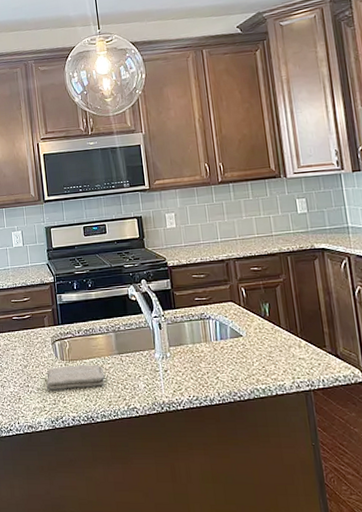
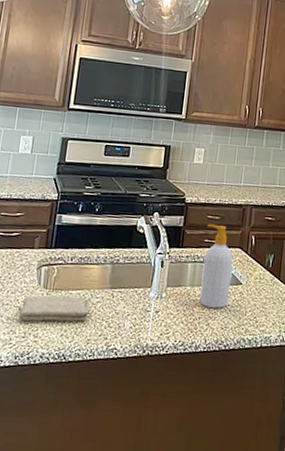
soap bottle: none [194,282,233,363] -> present [199,224,233,309]

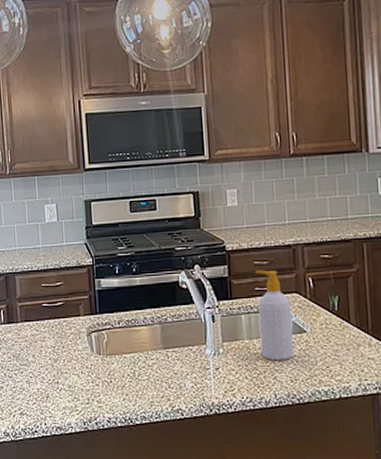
washcloth: present [19,295,90,322] -> none [79,359,147,387]

